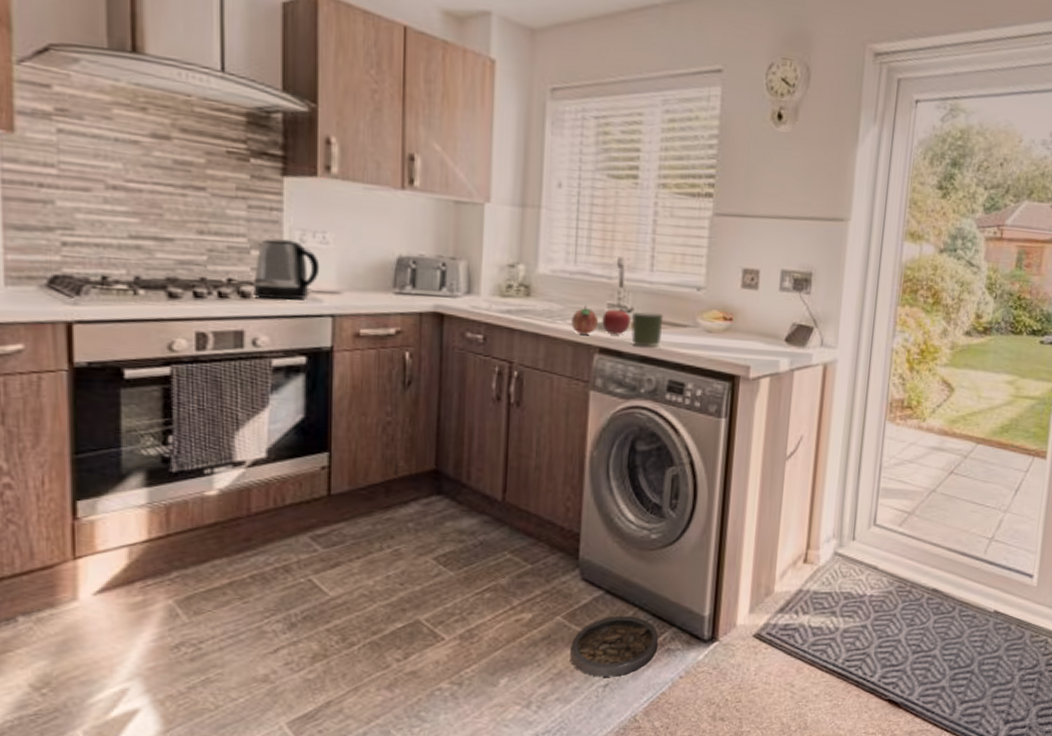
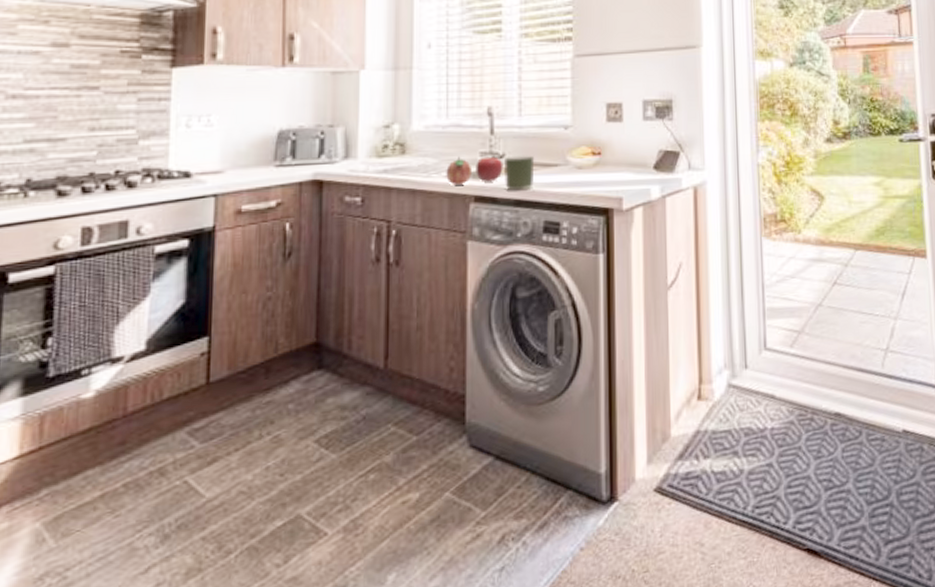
kettle: present [253,238,320,300] -> none [139,126,205,186]
pet bowl: present [570,615,659,677] -> none [462,482,555,560]

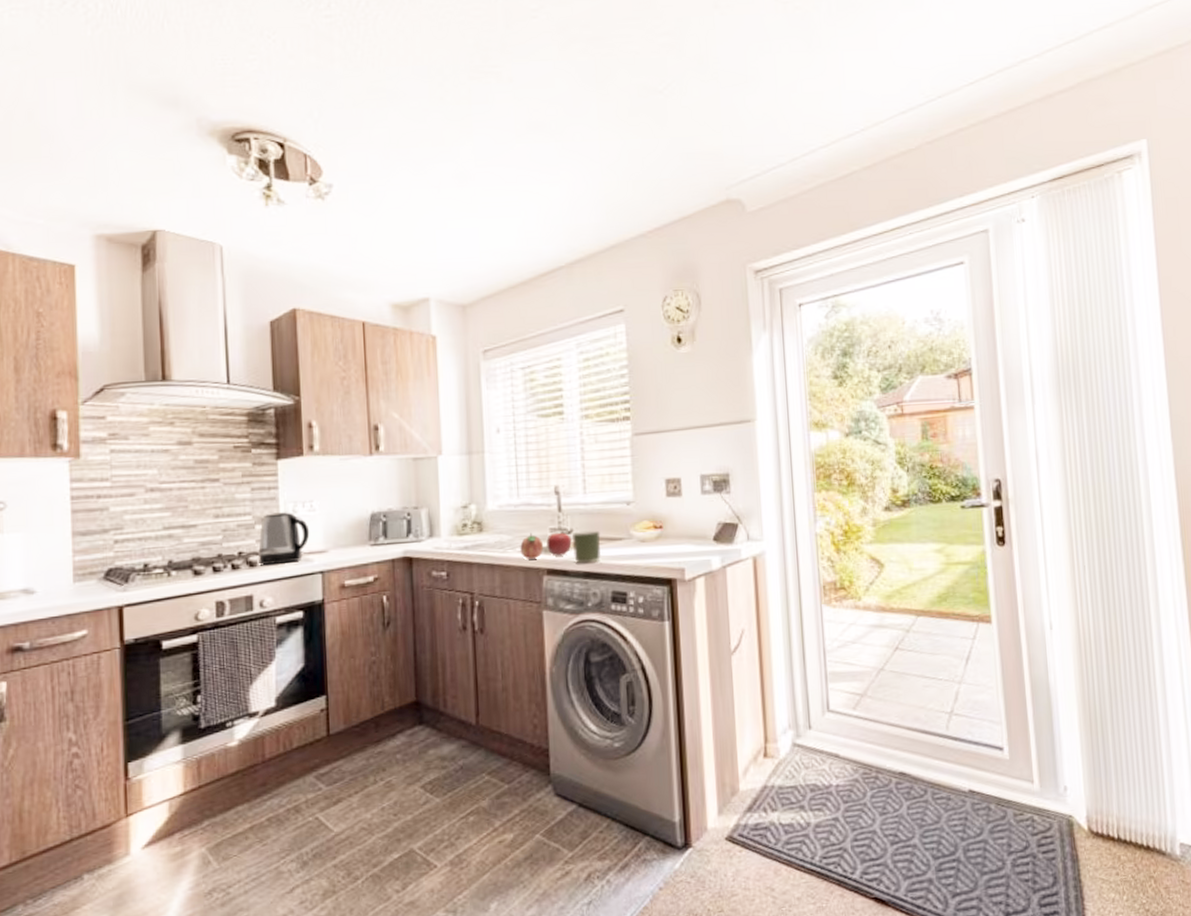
kettle: none [139,126,205,186] -> present [258,512,310,565]

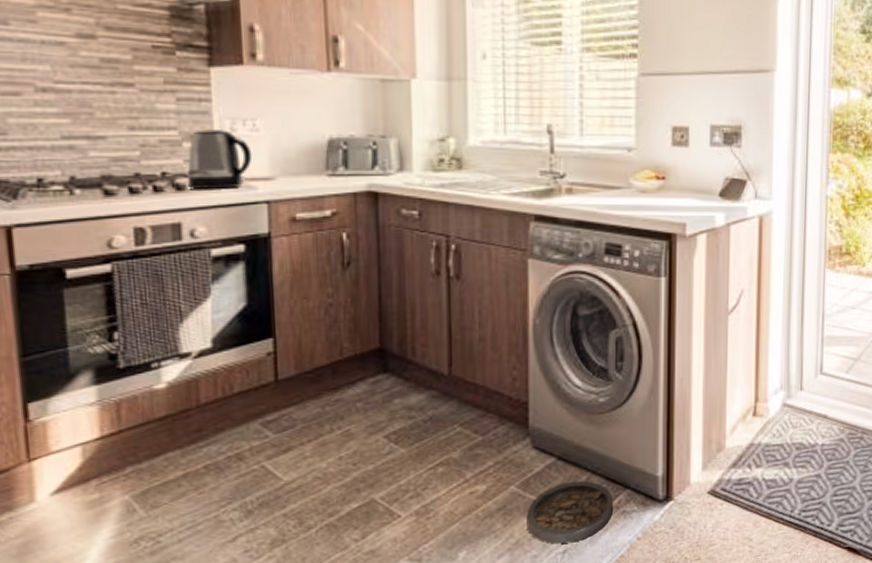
fruit: present [520,533,544,560] -> none [505,174,532,203]
fruit: present [546,531,573,556] -> none [535,174,565,202]
pet bowl: none [552,827,635,895] -> present [526,480,614,544]
mug: present [572,530,602,564] -> none [564,176,597,212]

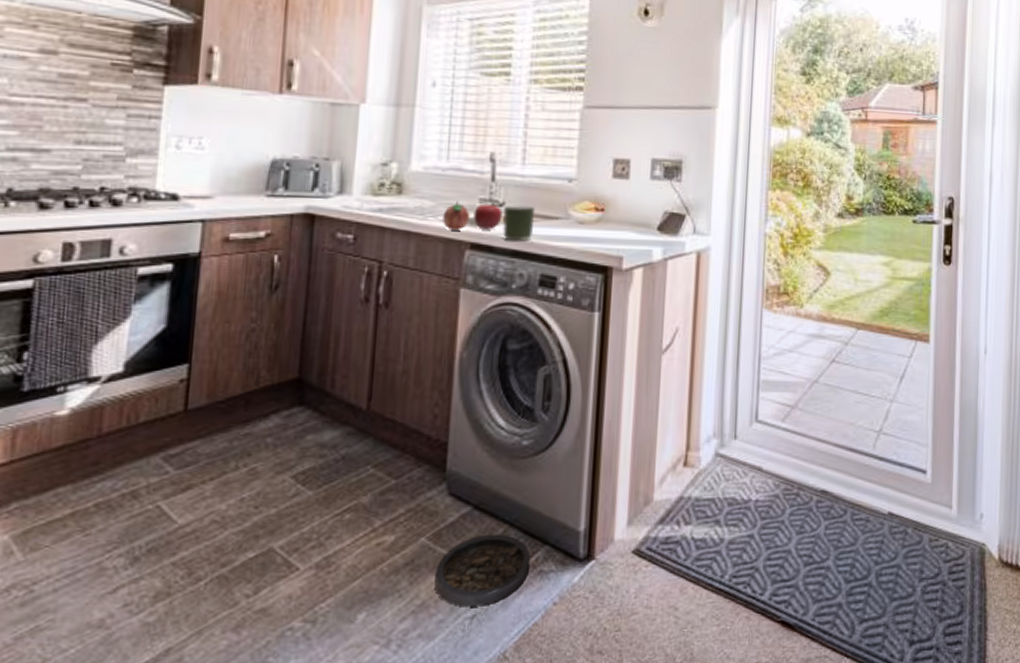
kettle: present [187,129,253,189] -> none [125,146,194,206]
fruit: none [505,174,532,203] -> present [442,201,471,231]
fruit: none [535,174,565,202] -> present [473,202,504,230]
mug: none [564,176,597,212] -> present [502,205,536,241]

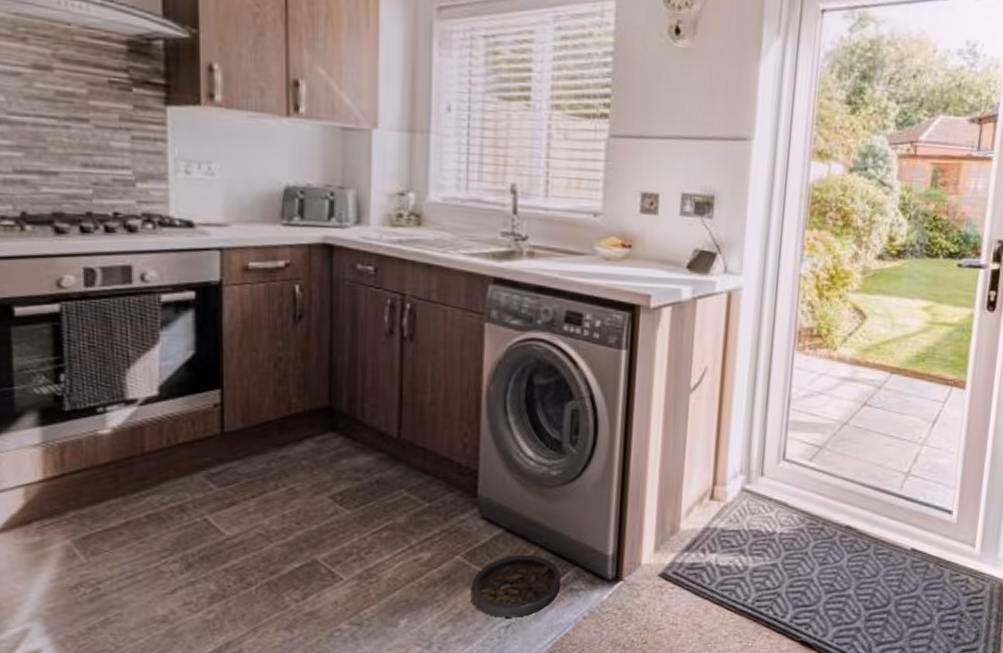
fruit: present [442,201,471,231] -> none [464,234,493,265]
fruit: present [473,202,504,230] -> none [496,236,527,265]
mug: present [502,205,536,241] -> none [525,239,560,277]

